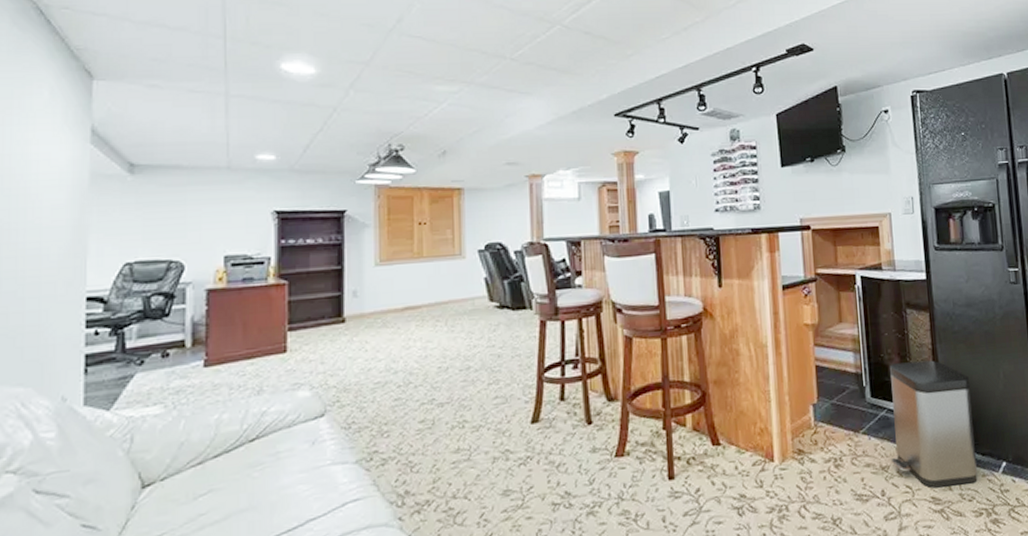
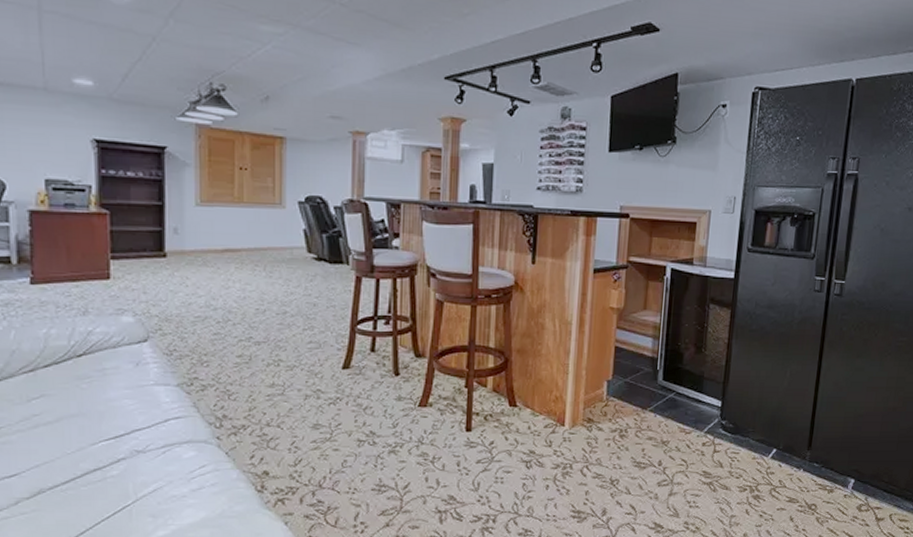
pedal bin: present [890,360,978,489] -> none [671,353,758,464]

